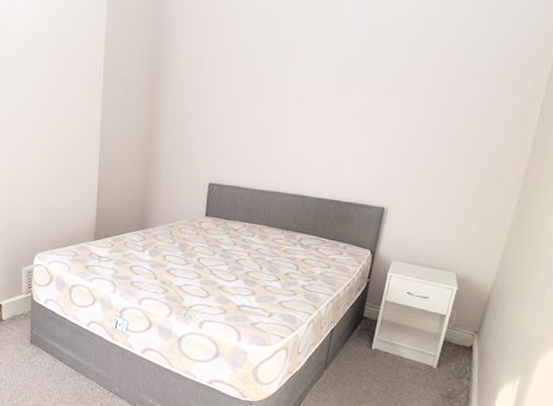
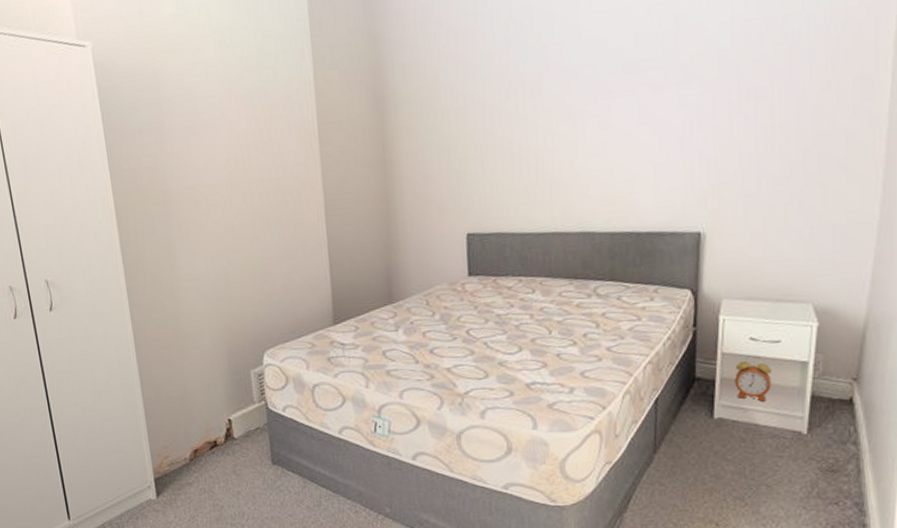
alarm clock: none [391,305,420,341] -> present [735,355,773,402]

